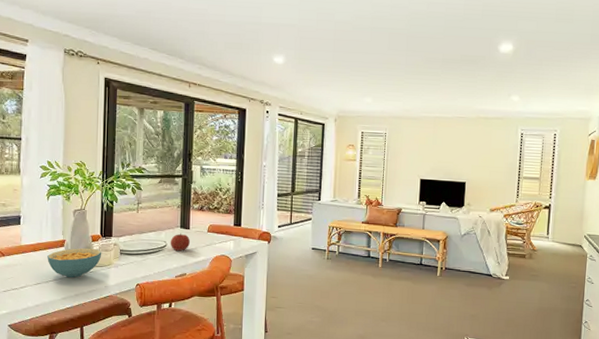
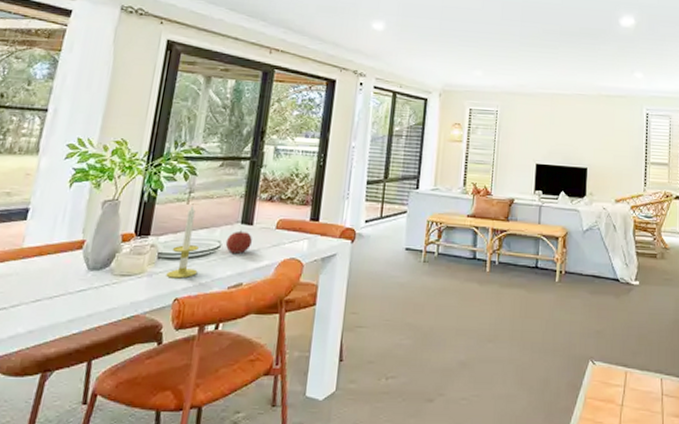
cereal bowl: present [47,248,102,278] -> none [55,250,134,292]
candle: none [128,213,151,269] -> present [166,205,199,279]

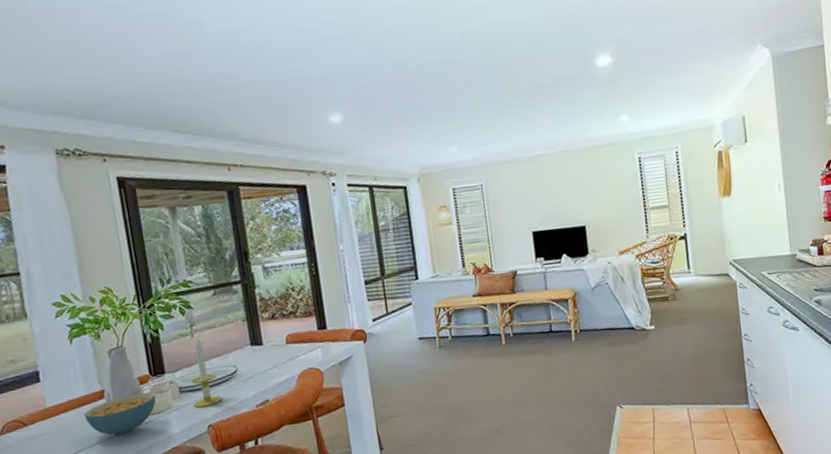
cereal bowl: none [55,250,134,292] -> present [84,392,157,436]
fruit: present [225,230,252,254] -> none [240,352,267,375]

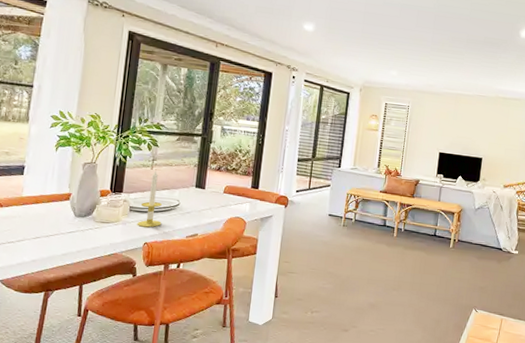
cereal bowl: present [84,392,157,436] -> none [49,202,110,234]

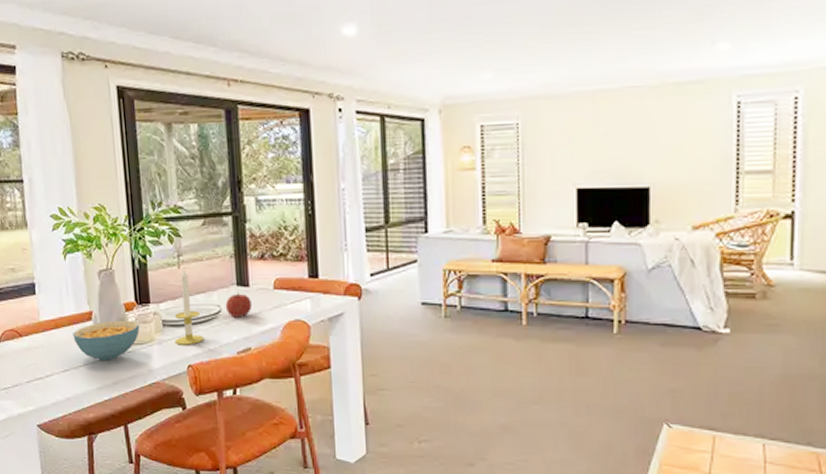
cereal bowl: none [49,202,110,234] -> present [73,320,140,362]
fruit: none [183,193,205,211] -> present [225,293,252,317]

